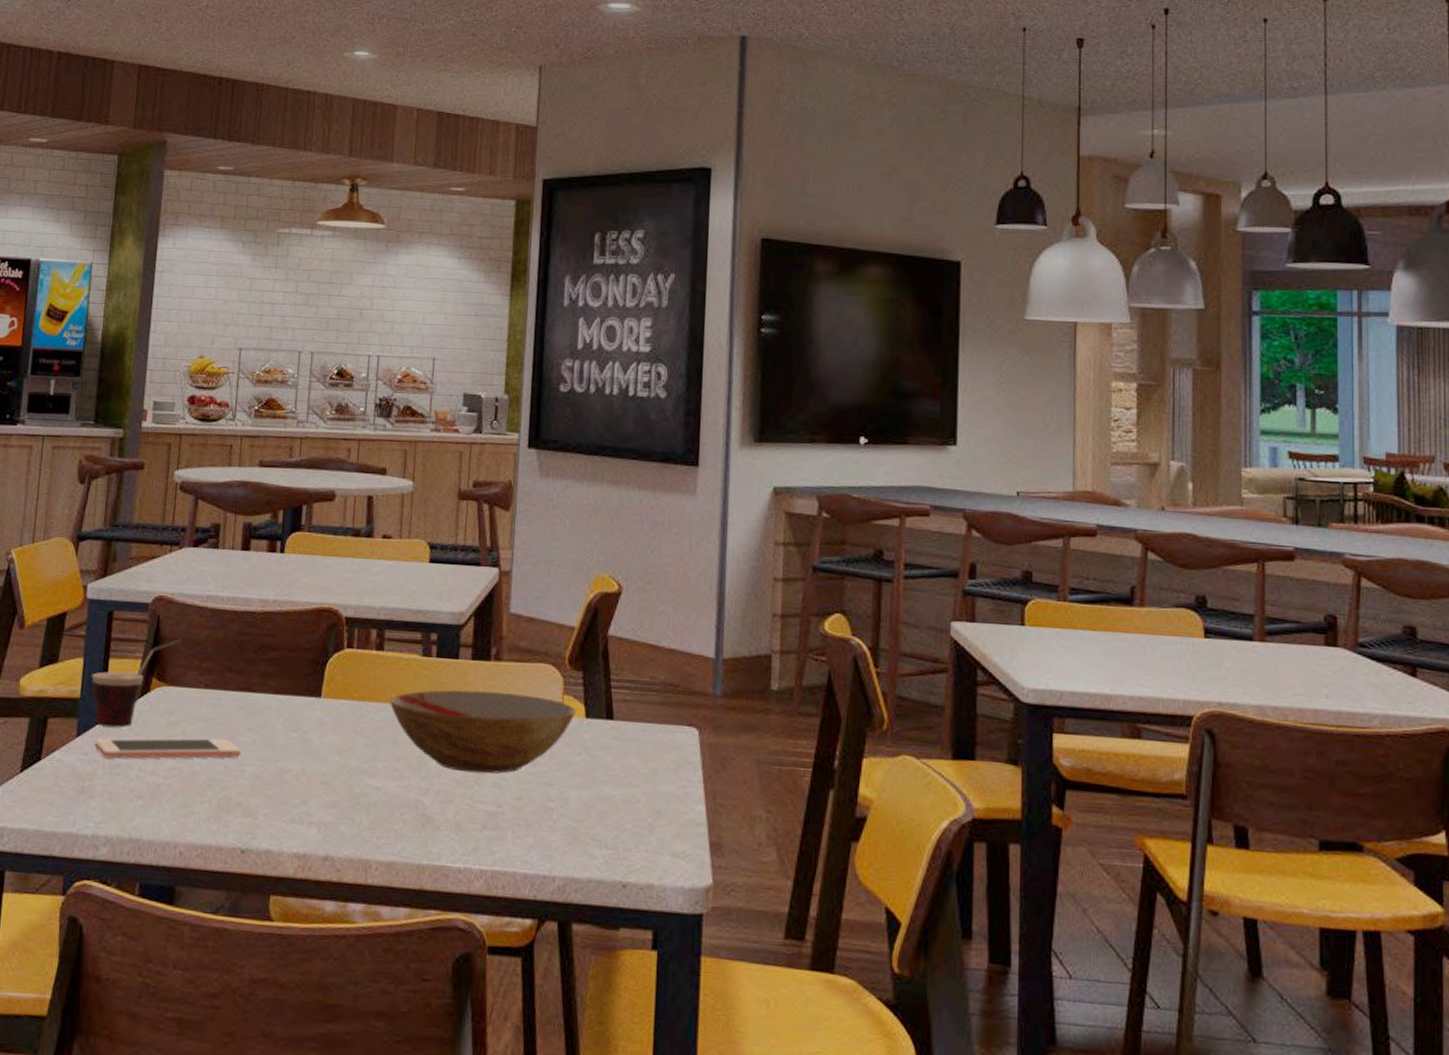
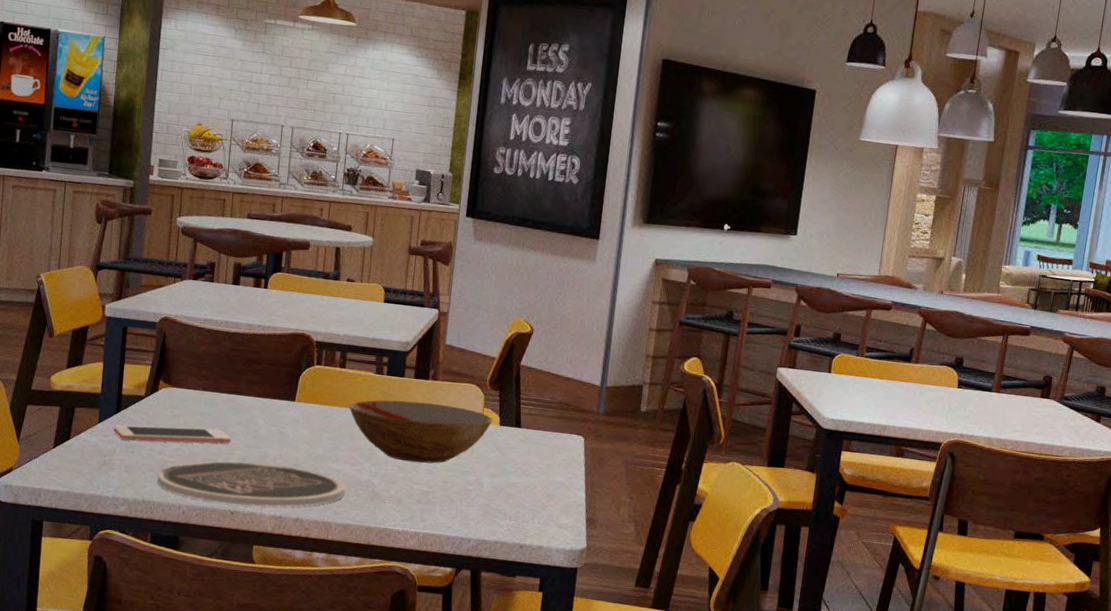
cup: present [91,639,182,728] -> none [110,351,183,418]
plate: none [148,781,387,842] -> present [157,461,345,507]

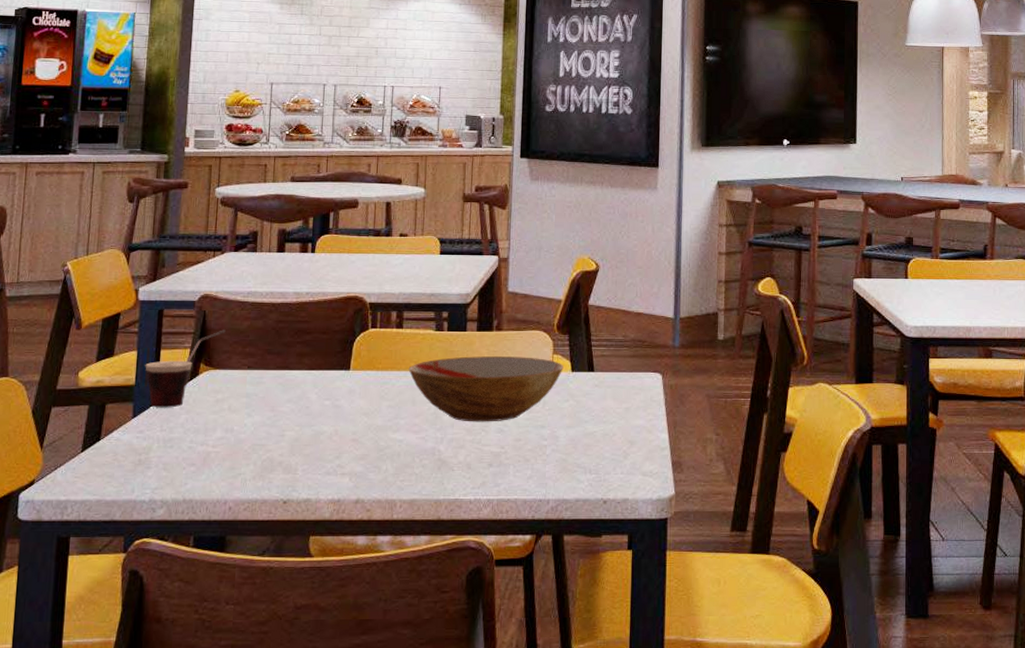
cup: none [110,351,183,418] -> present [145,330,226,408]
cell phone: present [113,425,232,444] -> none [149,410,282,435]
plate: present [157,461,345,507] -> none [200,442,409,493]

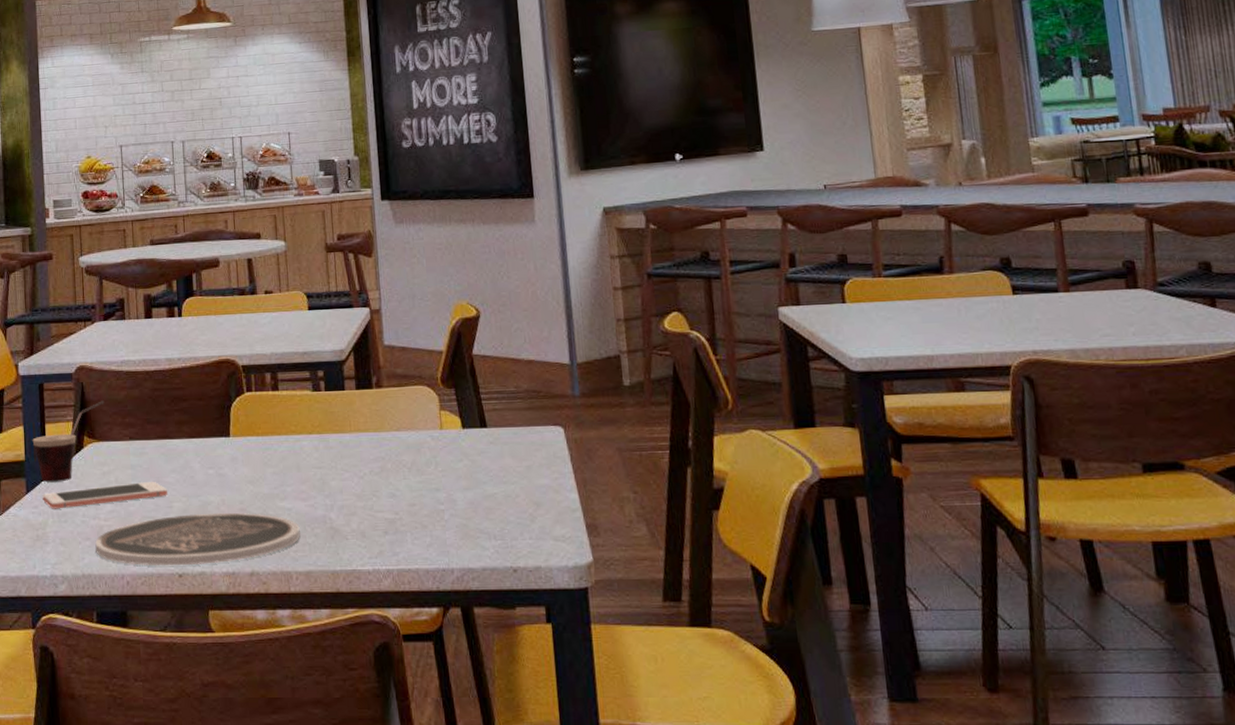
cell phone: none [149,410,282,435] -> present [43,481,168,509]
plate: none [200,442,409,493] -> present [95,512,300,566]
bowl: present [408,356,564,422] -> none [289,414,453,487]

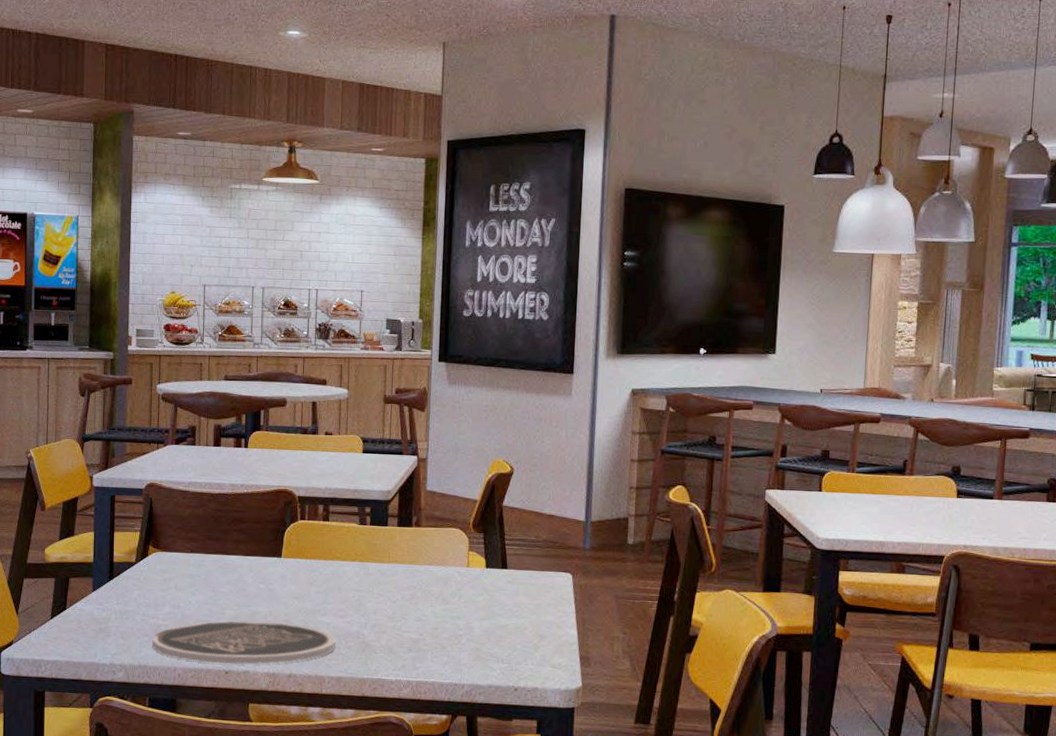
cup: present [32,401,104,483] -> none [101,516,170,584]
cell phone: present [43,481,168,509] -> none [107,590,222,608]

